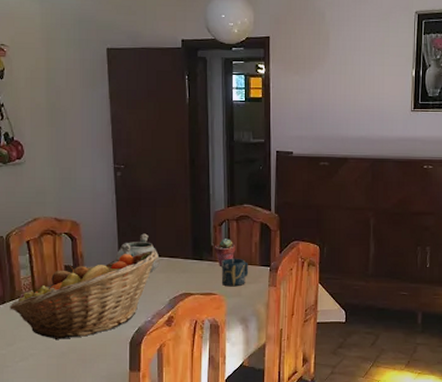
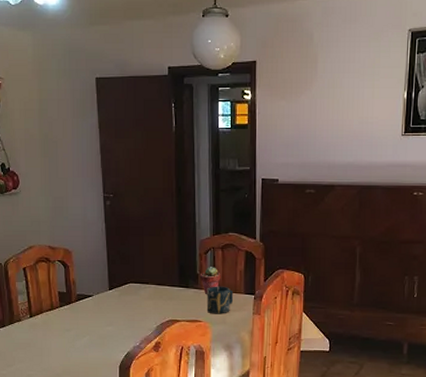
fruit basket: present [10,250,157,341] -> none [9,278,145,363]
bowl: present [115,233,160,272] -> none [105,261,148,299]

